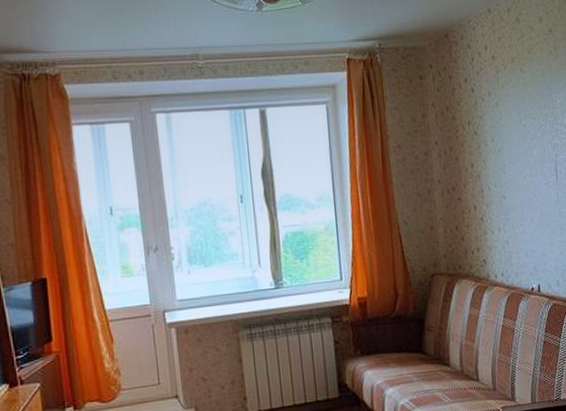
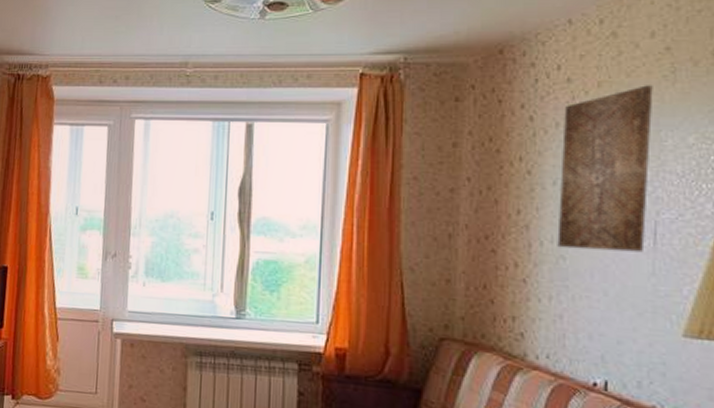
wall art: none [493,59,551,190] -> present [557,85,653,253]

